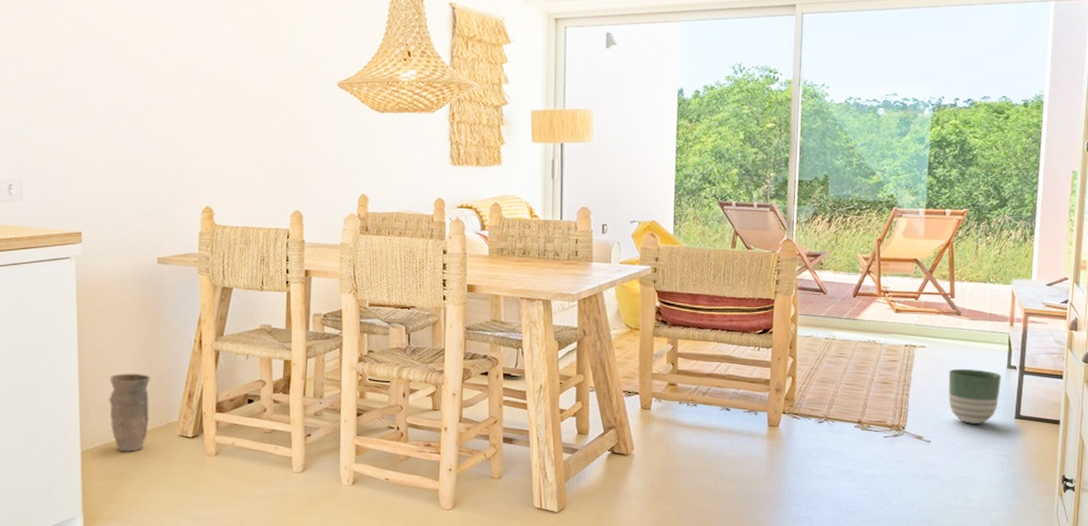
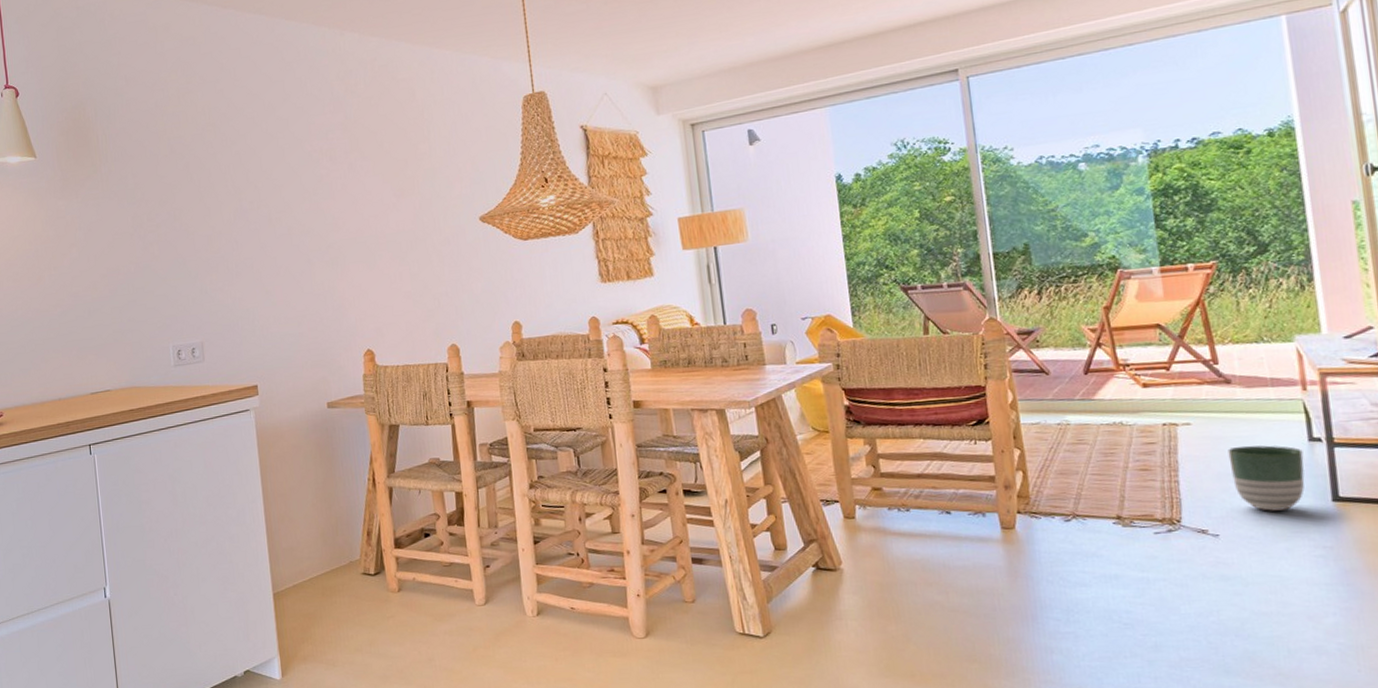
vase: present [109,373,151,452] -> none [293,514,333,592]

